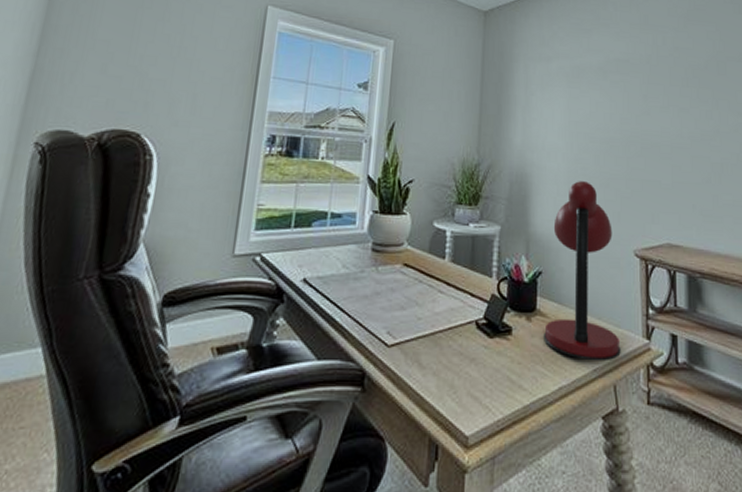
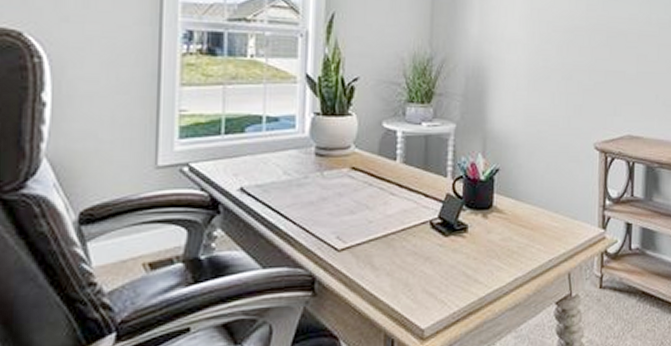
desk lamp: present [544,181,621,362] -> none [500,74,577,253]

